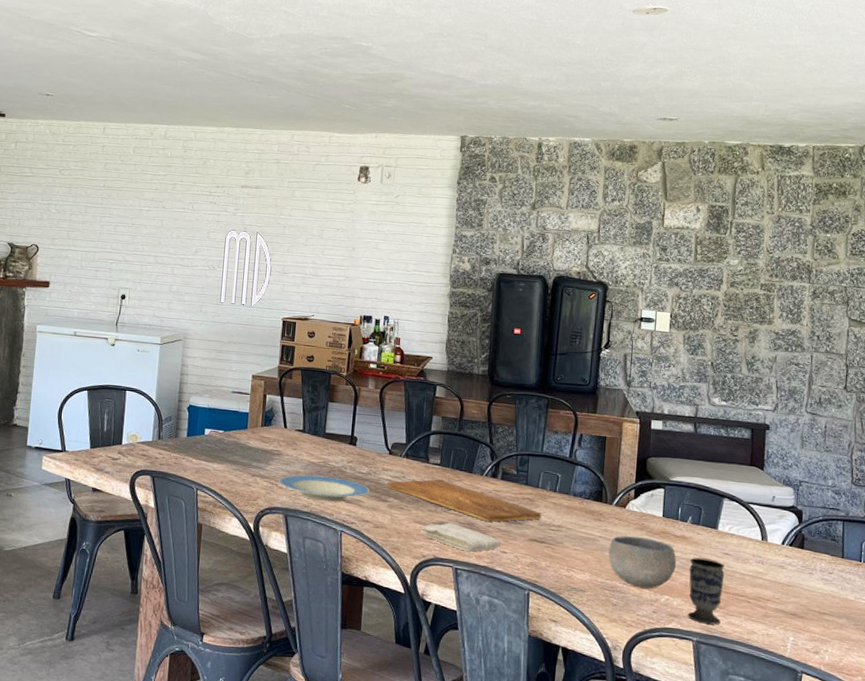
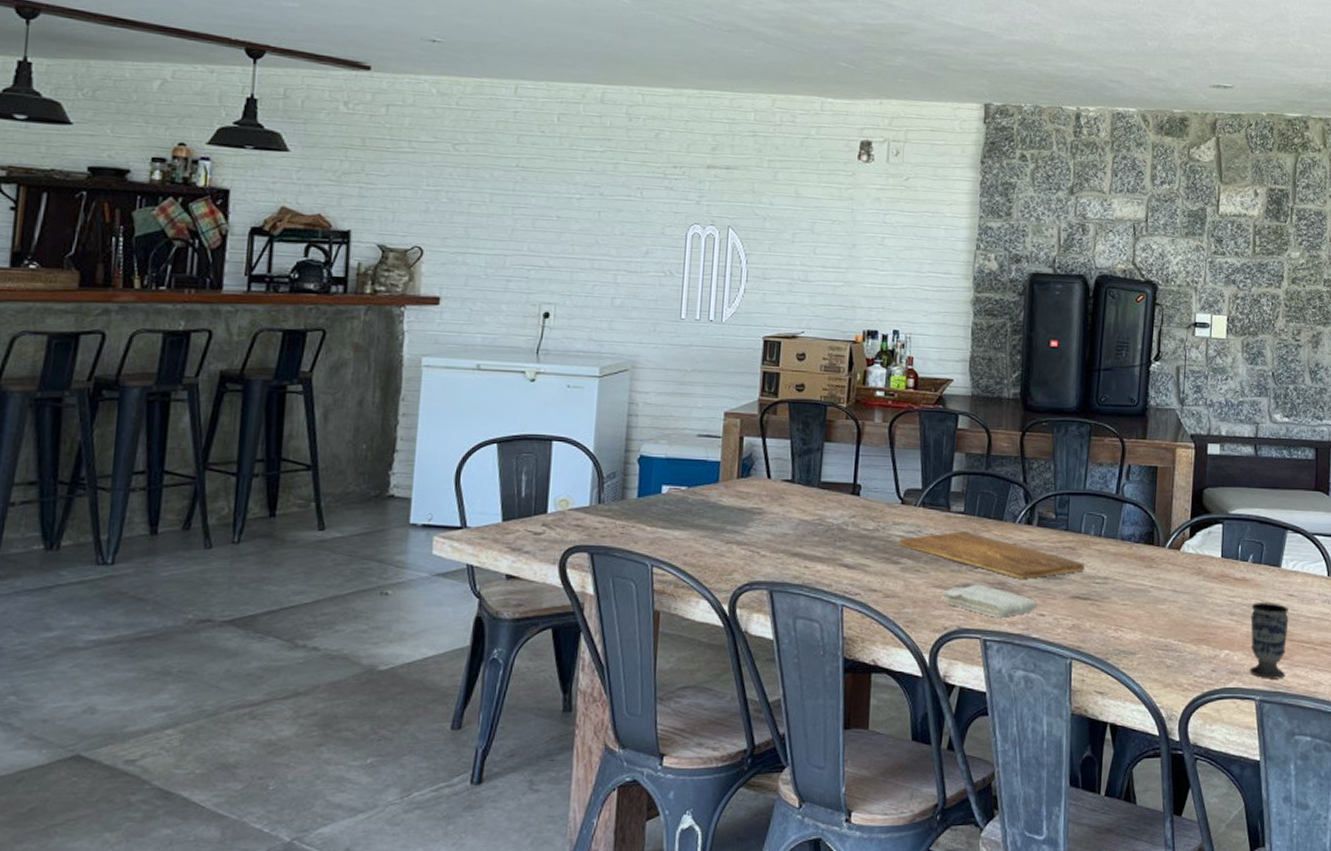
plate: present [279,475,369,503] -> none [761,536,877,570]
bowl: present [608,536,677,589] -> none [1161,583,1237,644]

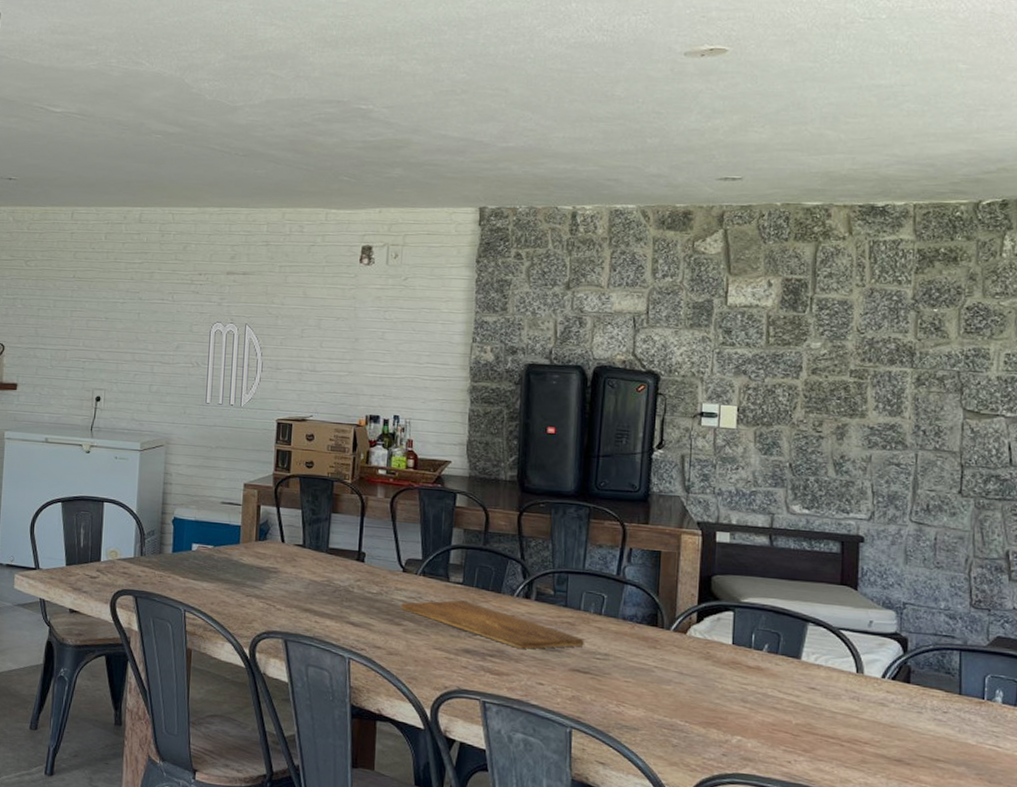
washcloth: present [941,584,1037,618] -> none [441,649,536,683]
cup: present [1249,602,1289,679] -> none [765,692,811,772]

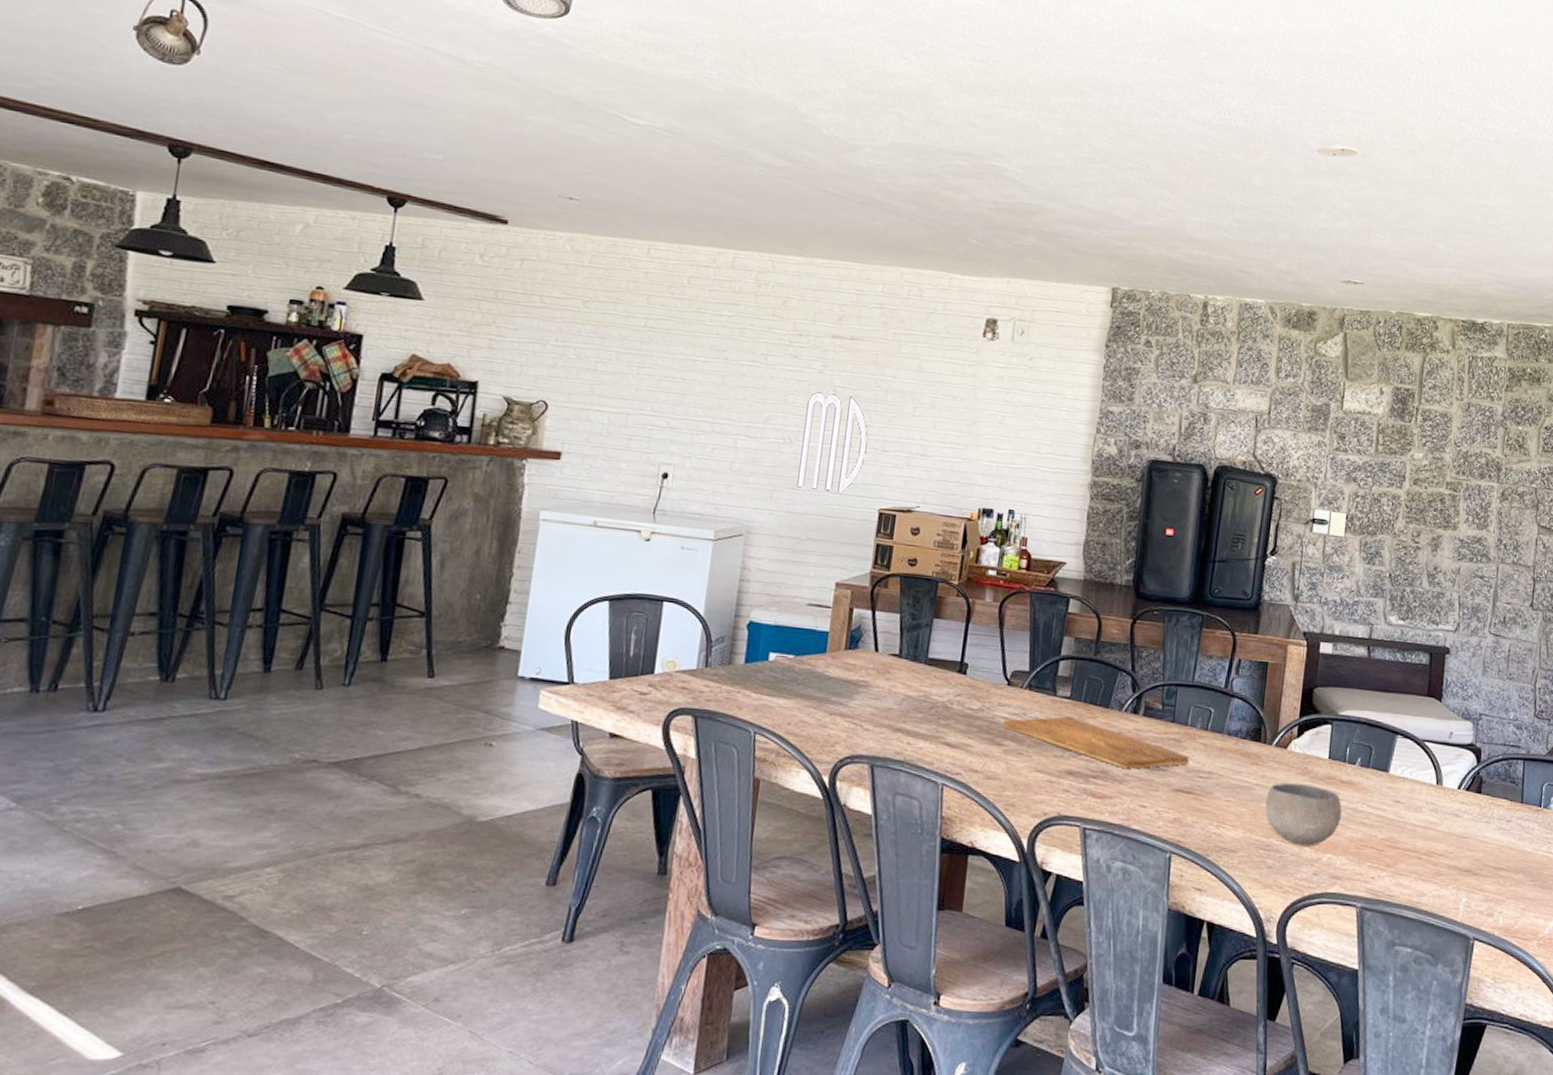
bowl: none [666,666,751,728] -> present [1265,782,1342,846]

